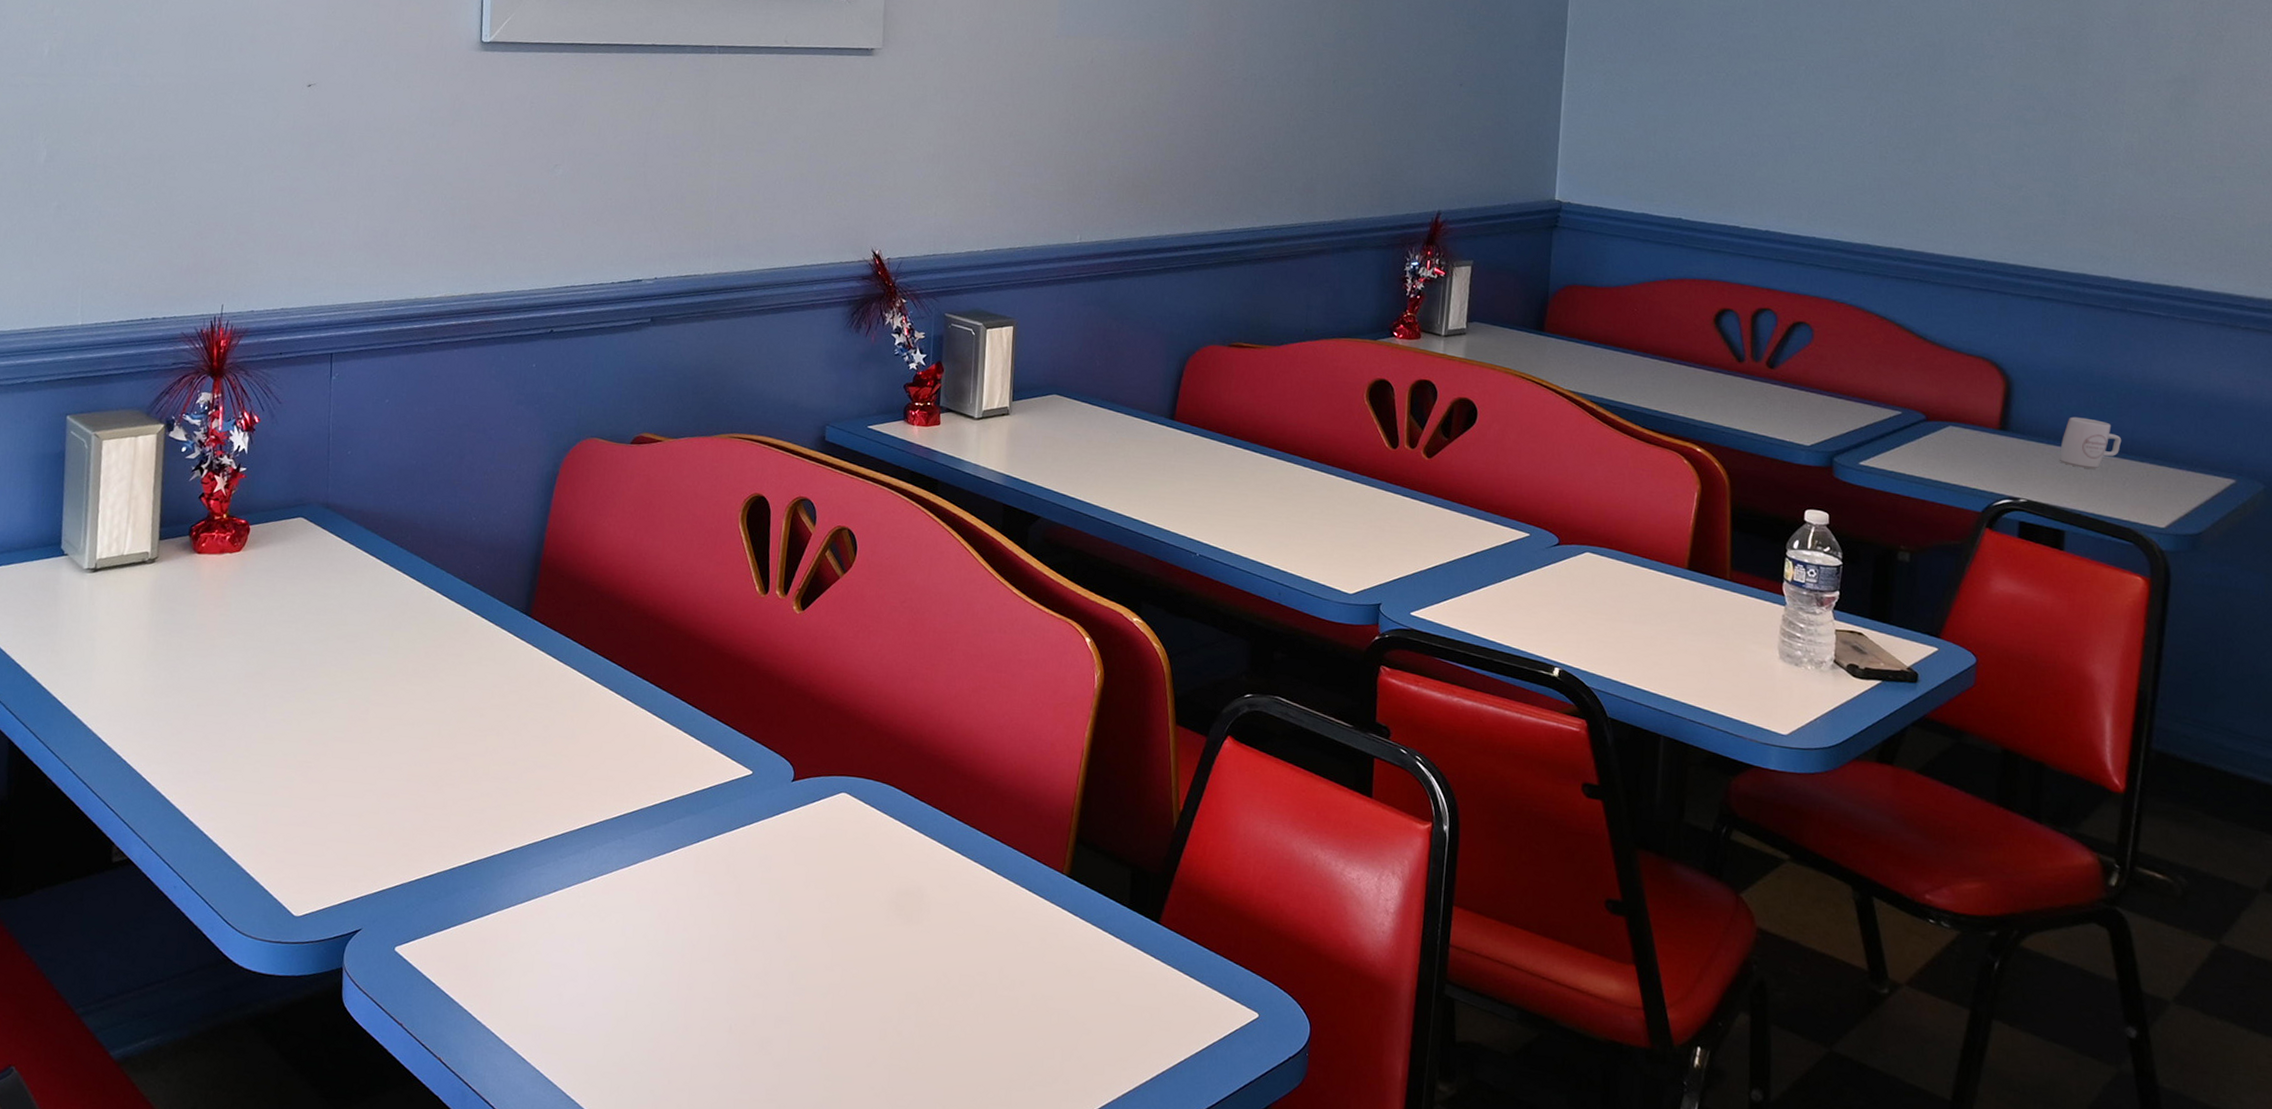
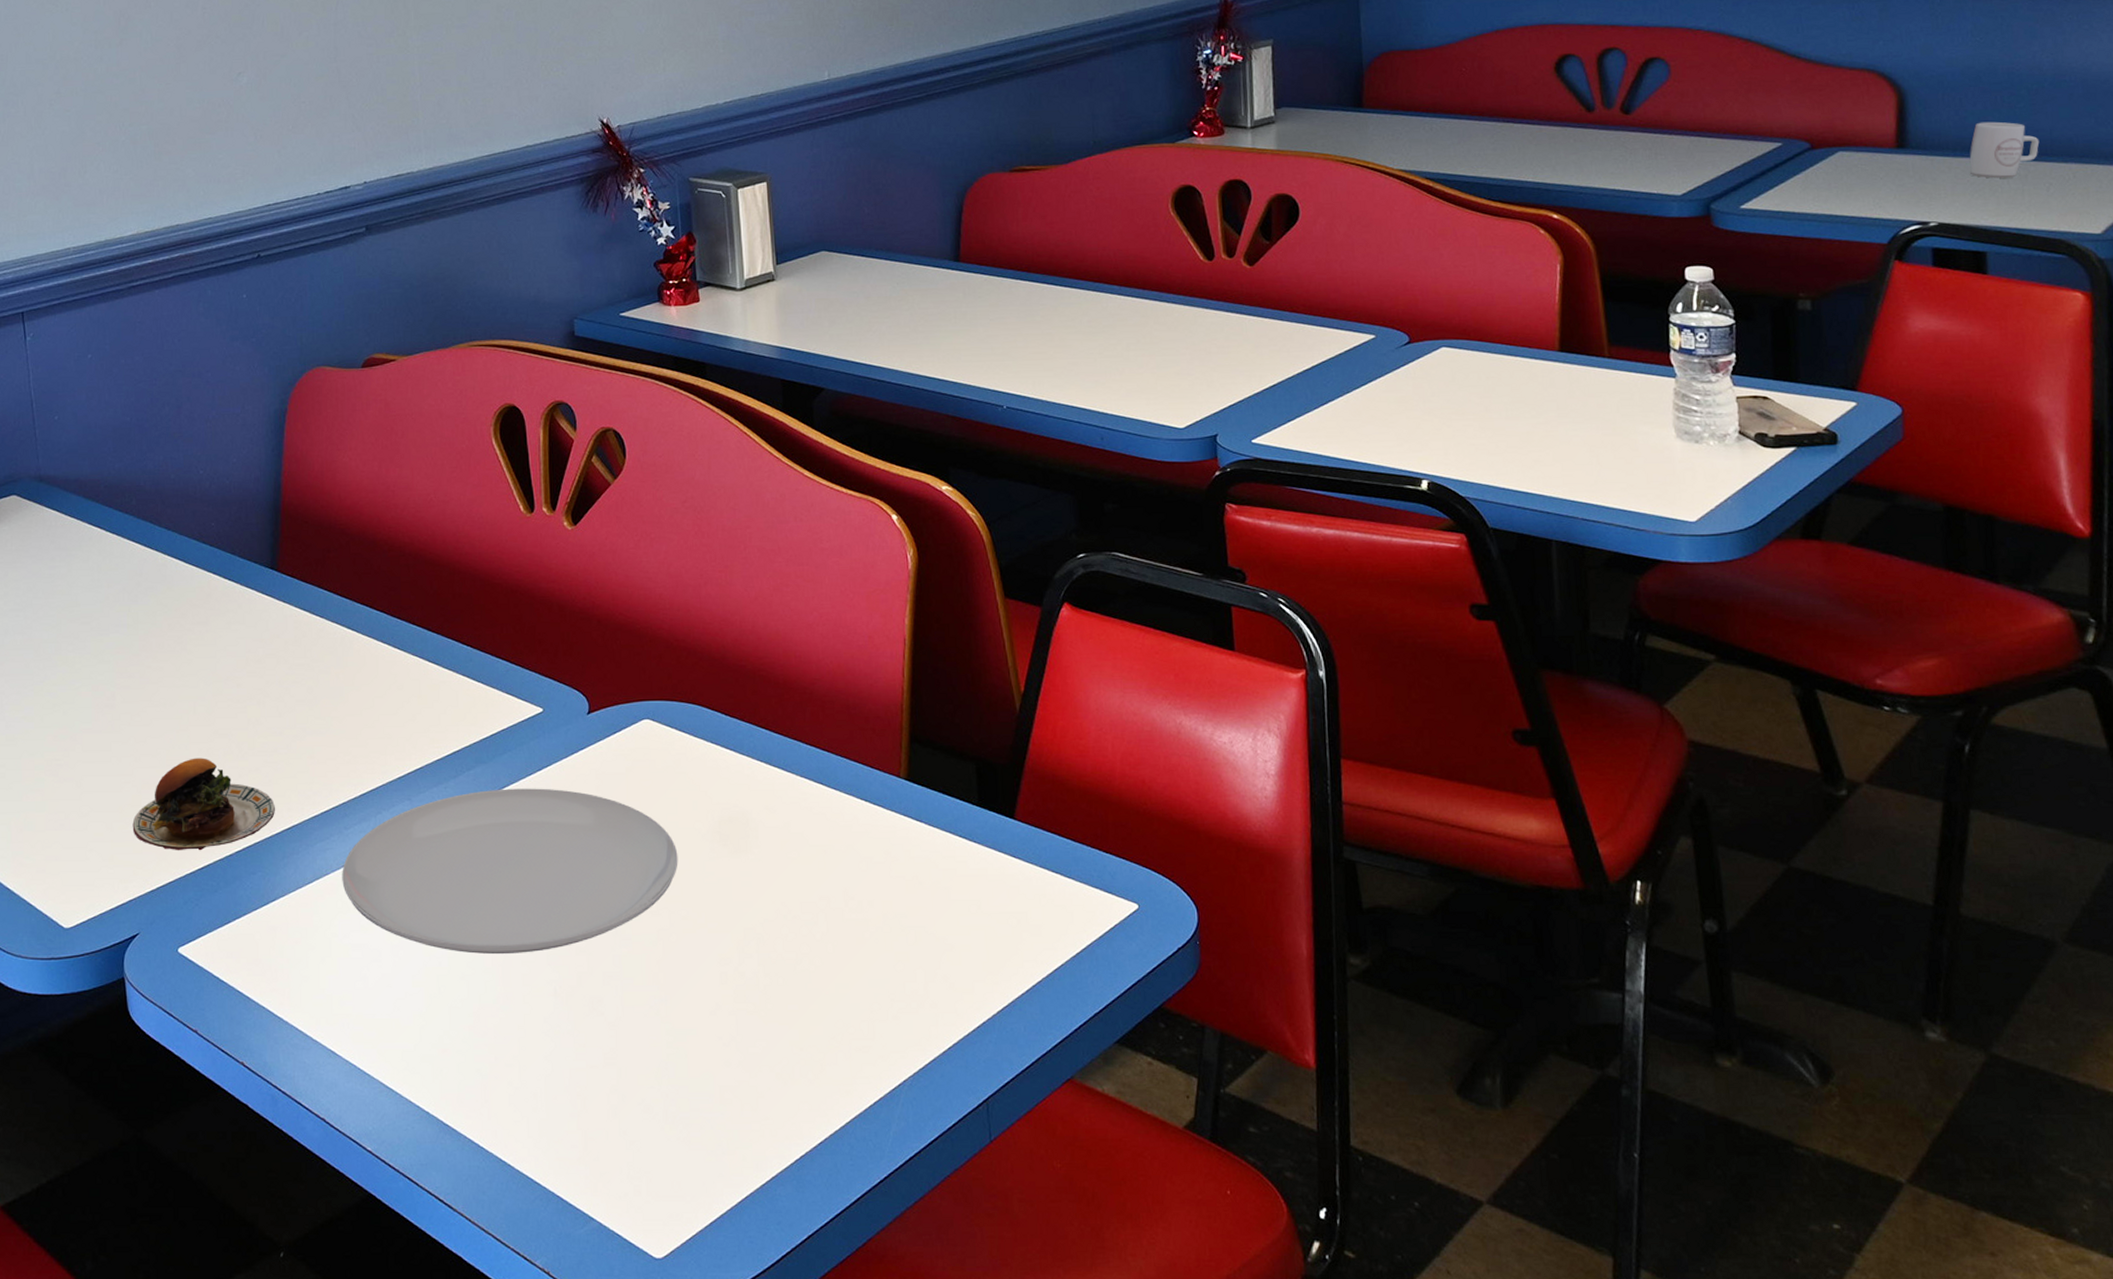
burger: none [368,776,500,861] -> present [132,757,275,851]
plate: none [551,838,857,990] -> present [342,788,678,954]

